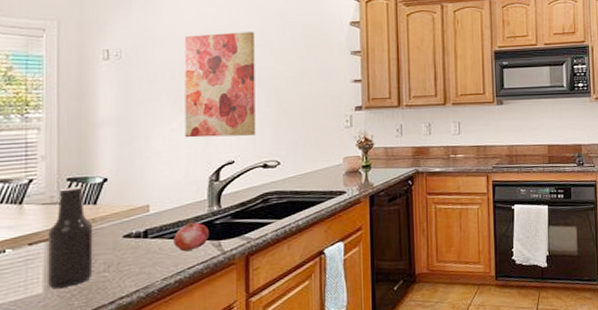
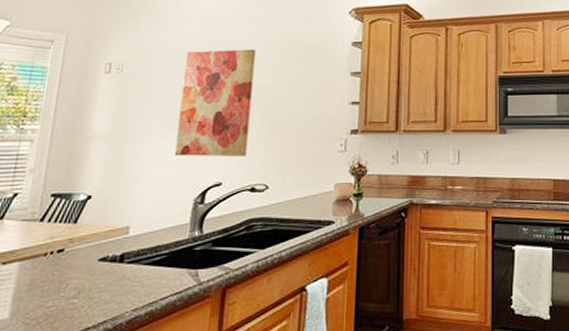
beer bottle: present [48,187,93,288] -> none [14,203,70,314]
fruit: present [174,220,209,252] -> none [149,245,187,280]

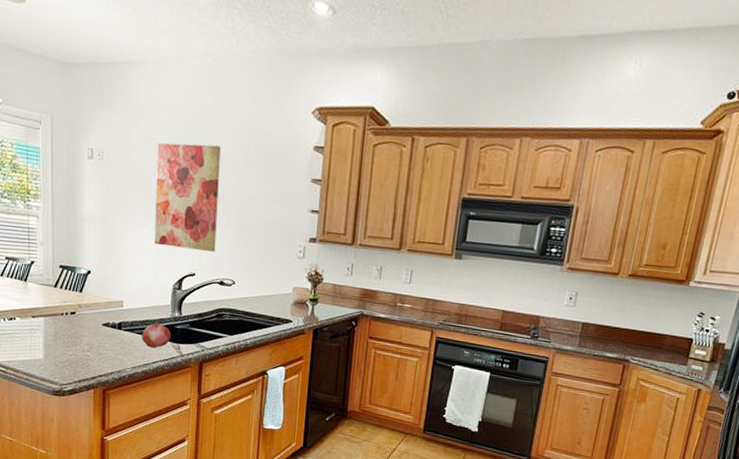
fruit: none [149,245,187,280] -> present [142,320,171,348]

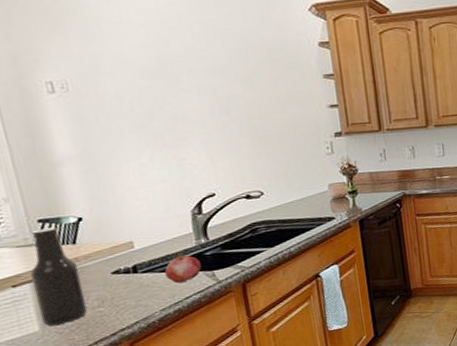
beer bottle: none [46,273,79,358] -> present [30,227,88,326]
wall art: present [154,143,221,253] -> none [136,56,234,173]

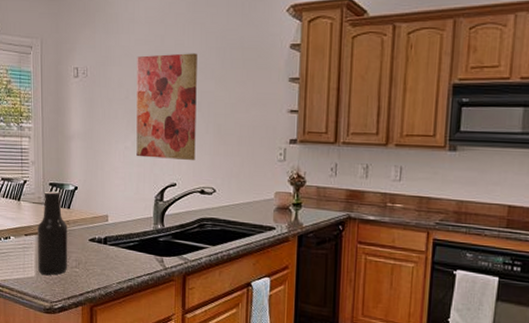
wall art: none [136,56,234,173] -> present [136,53,197,161]
fruit: present [165,253,201,284] -> none [126,234,154,262]

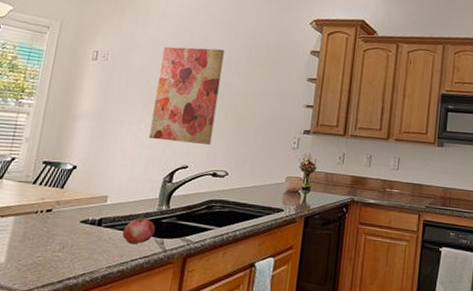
beer bottle: present [37,191,68,275] -> none [9,169,57,261]
fruit: none [126,234,154,262] -> present [122,215,155,245]

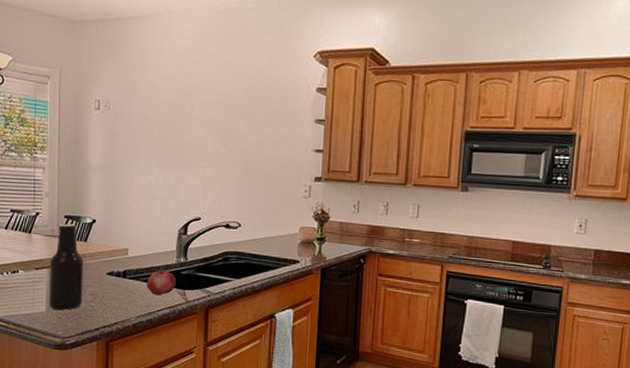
beer bottle: none [9,169,57,261] -> present [49,224,84,310]
wall art: present [149,47,224,146] -> none [160,91,225,196]

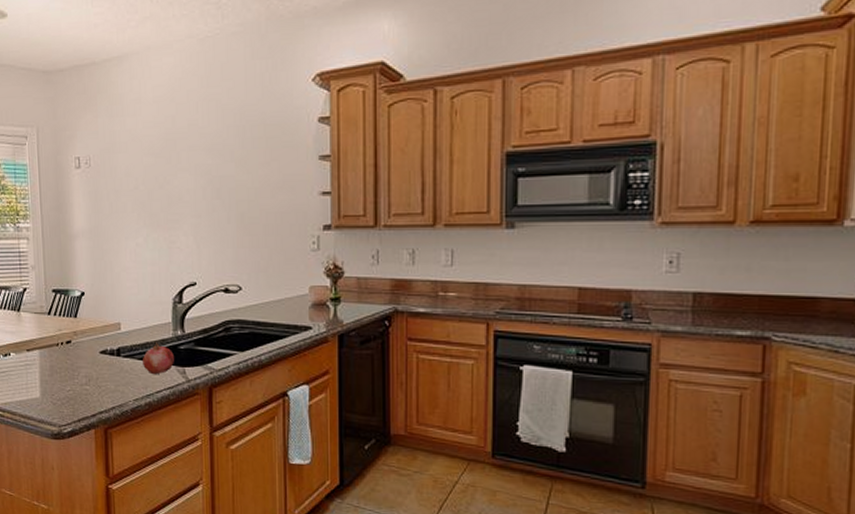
beer bottle: present [49,224,84,310] -> none [41,299,77,395]

